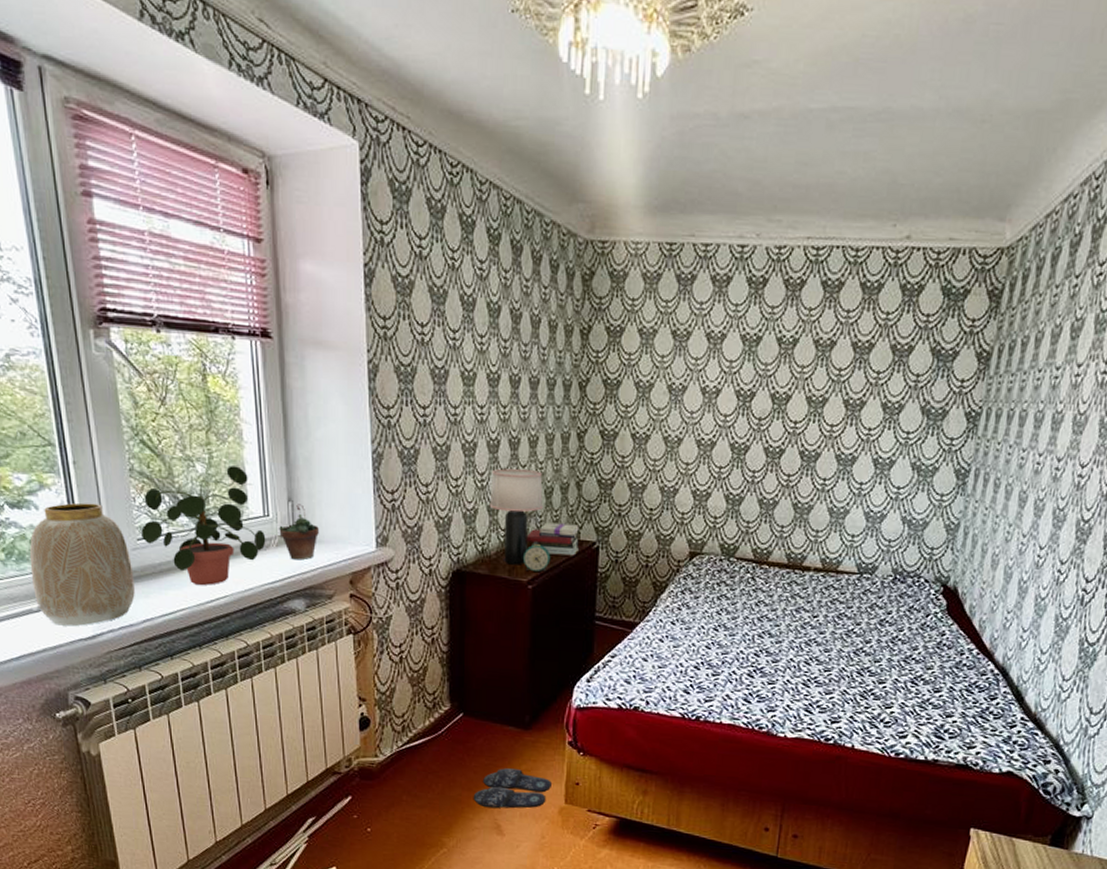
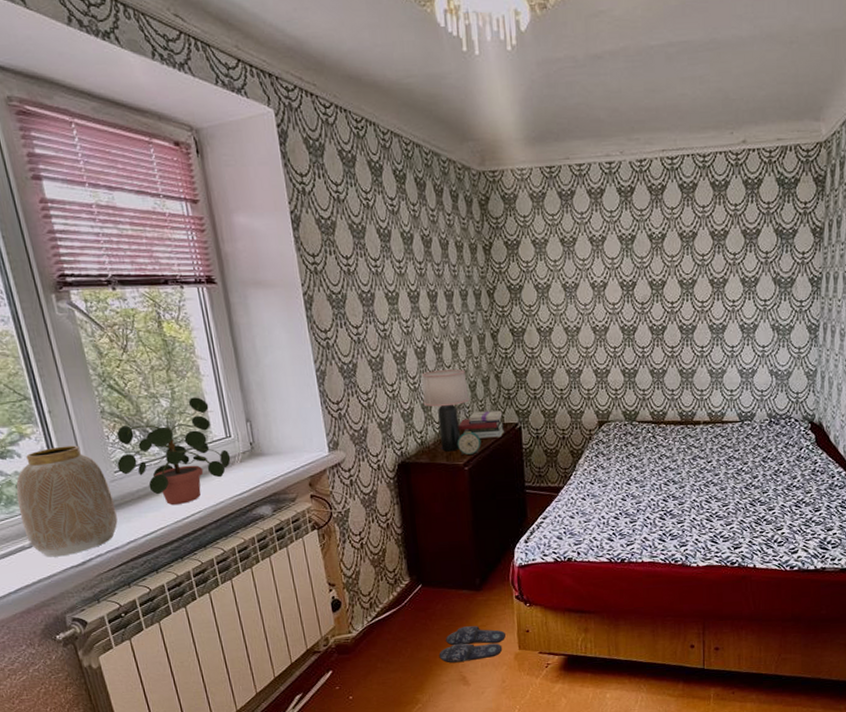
succulent plant: present [279,504,319,560] -> none [241,423,277,472]

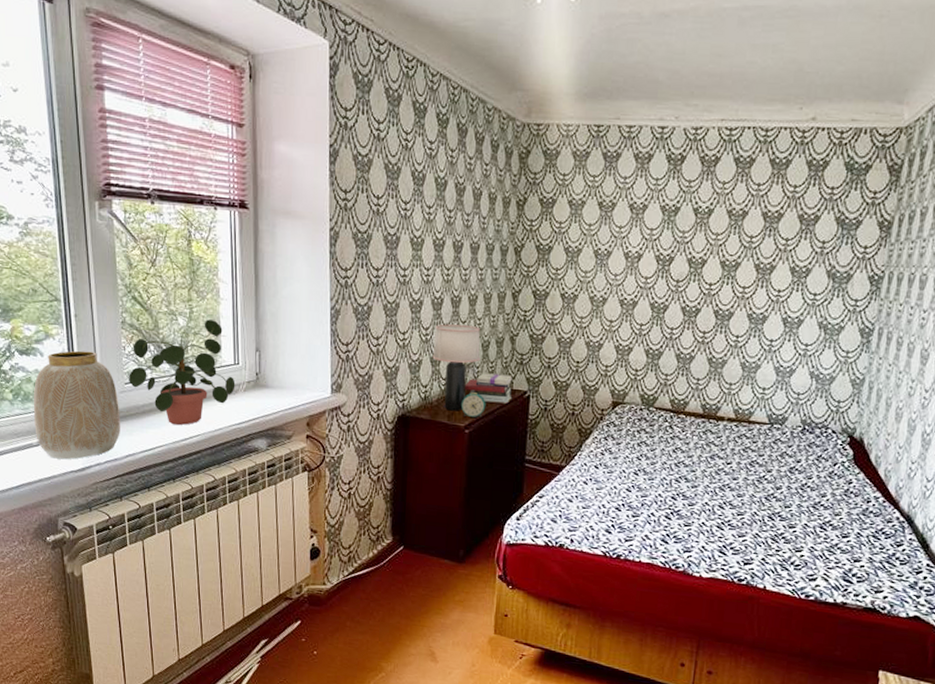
slippers: present [439,626,505,663] -> none [410,598,482,637]

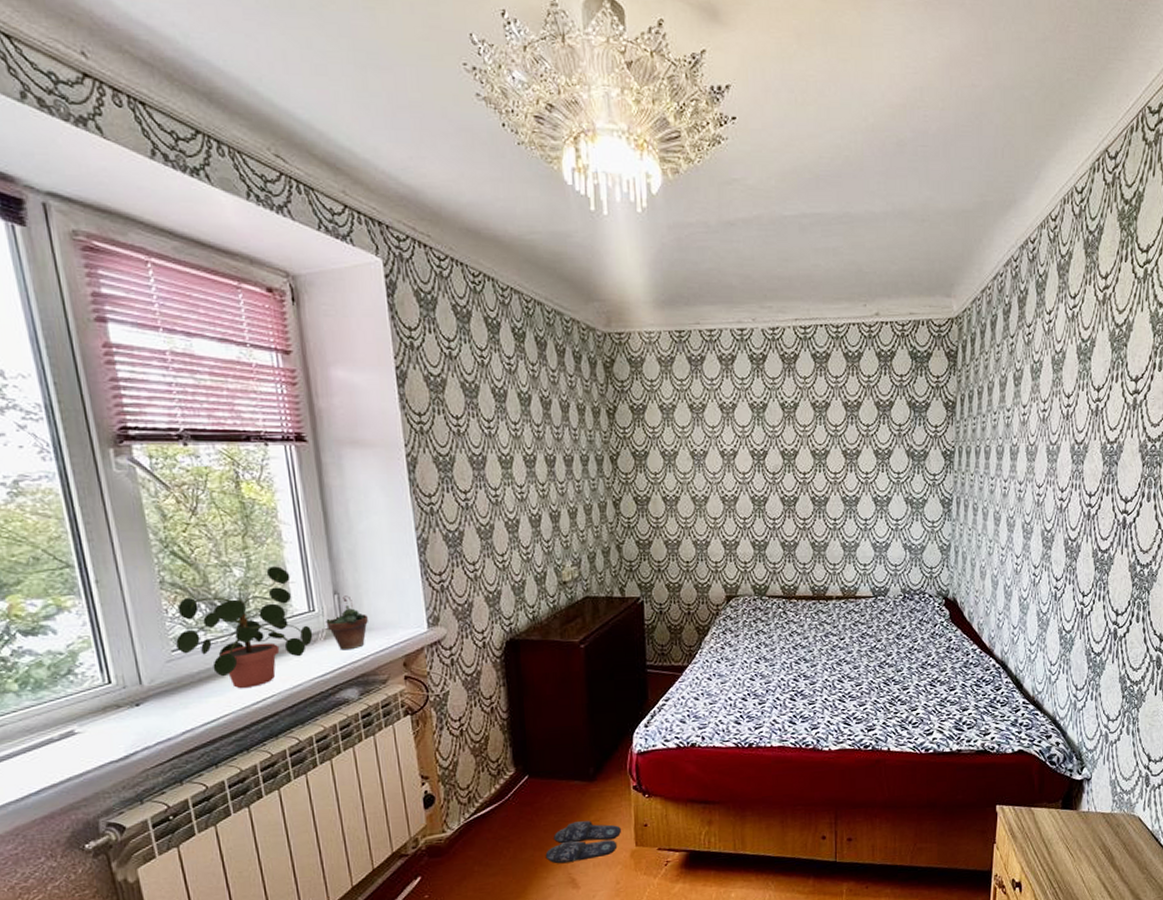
vase: present [33,350,120,460] -> none [47,620,172,751]
succulent plant: none [247,354,282,404] -> present [326,595,368,651]
slippers: none [410,598,482,637] -> present [545,821,621,864]
table lamp: present [432,324,481,411] -> none [536,539,588,628]
alarm clock: present [460,391,486,418] -> none [572,604,600,631]
books: present [464,373,513,405] -> none [574,583,626,615]

